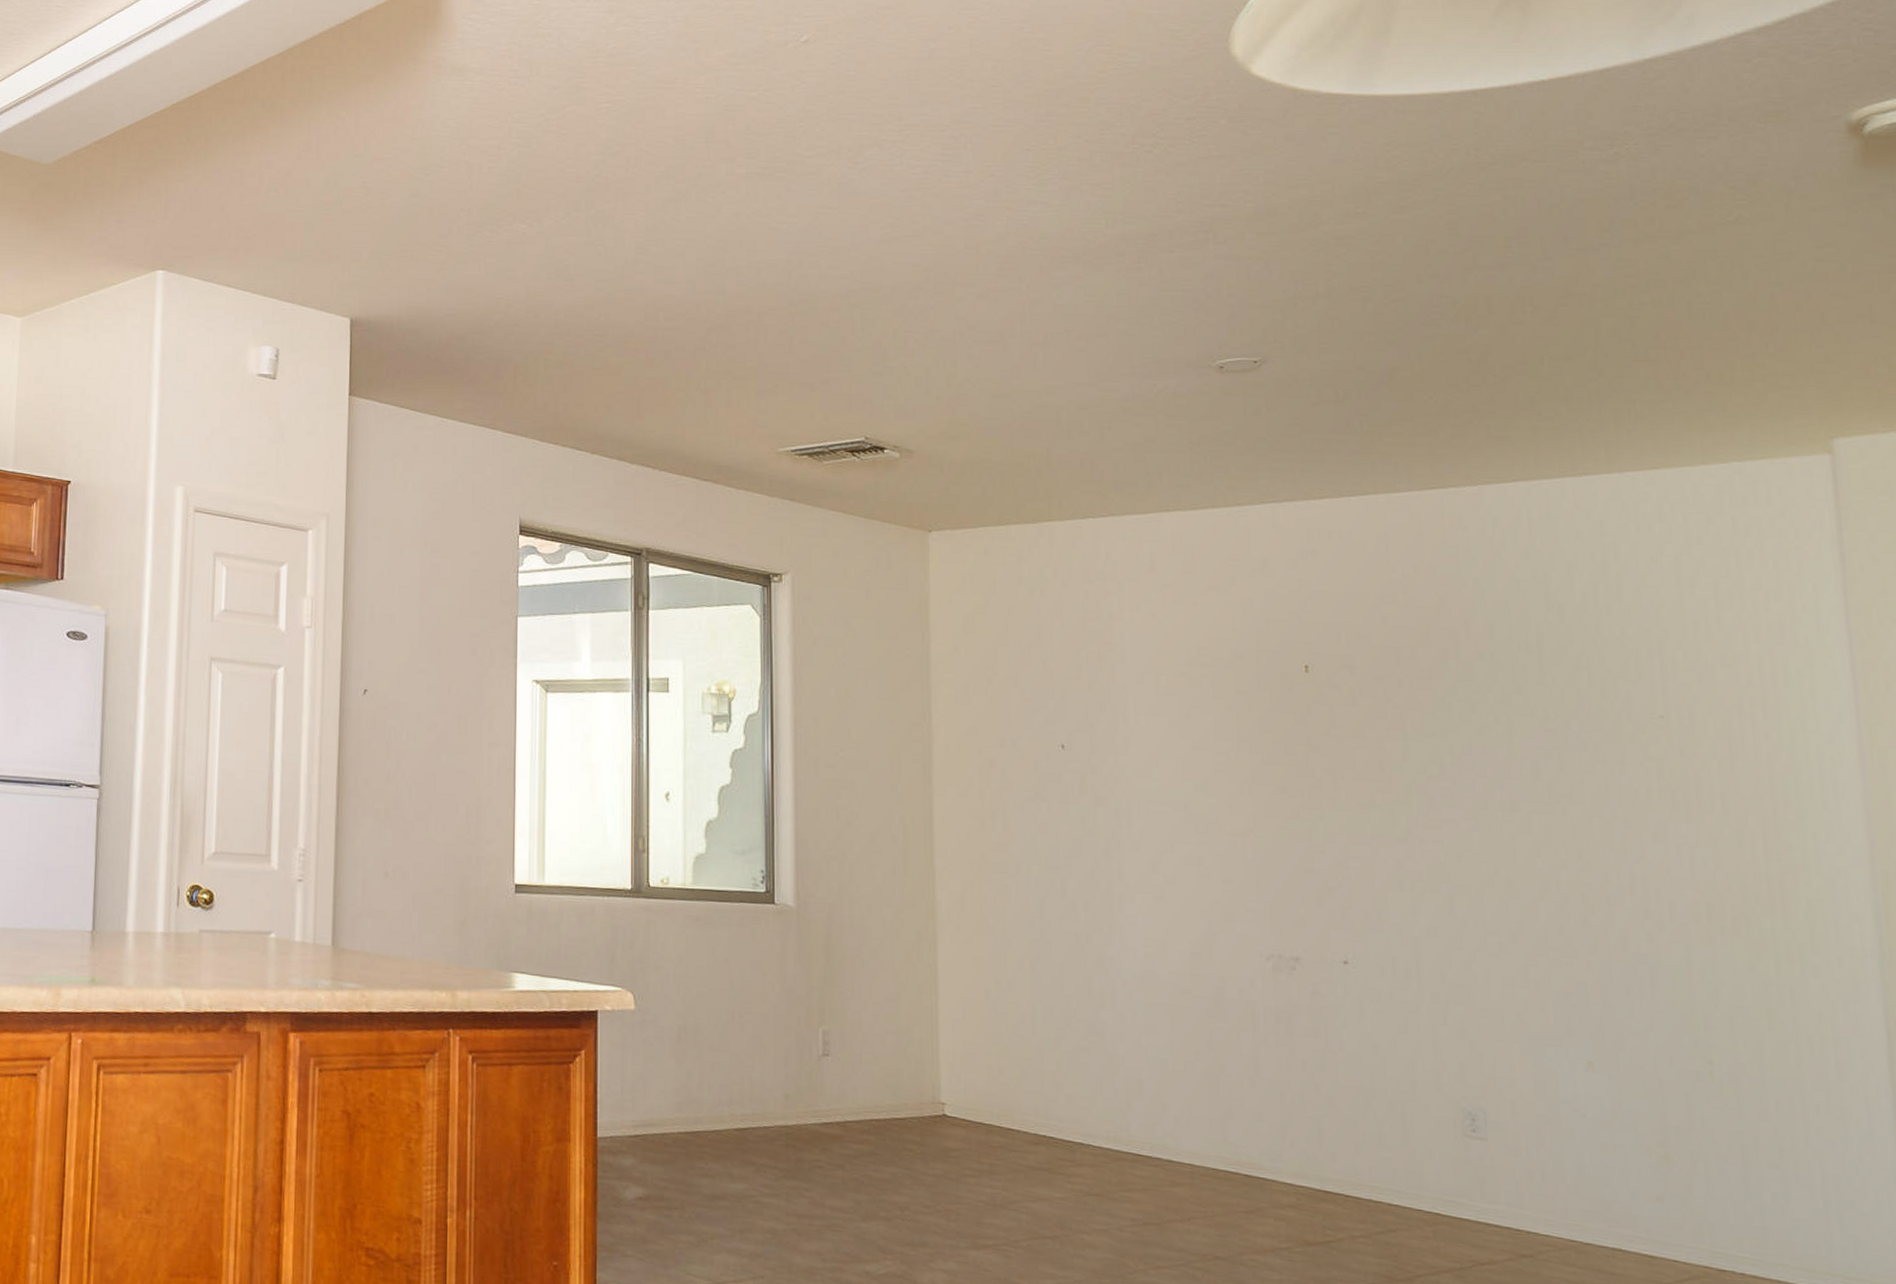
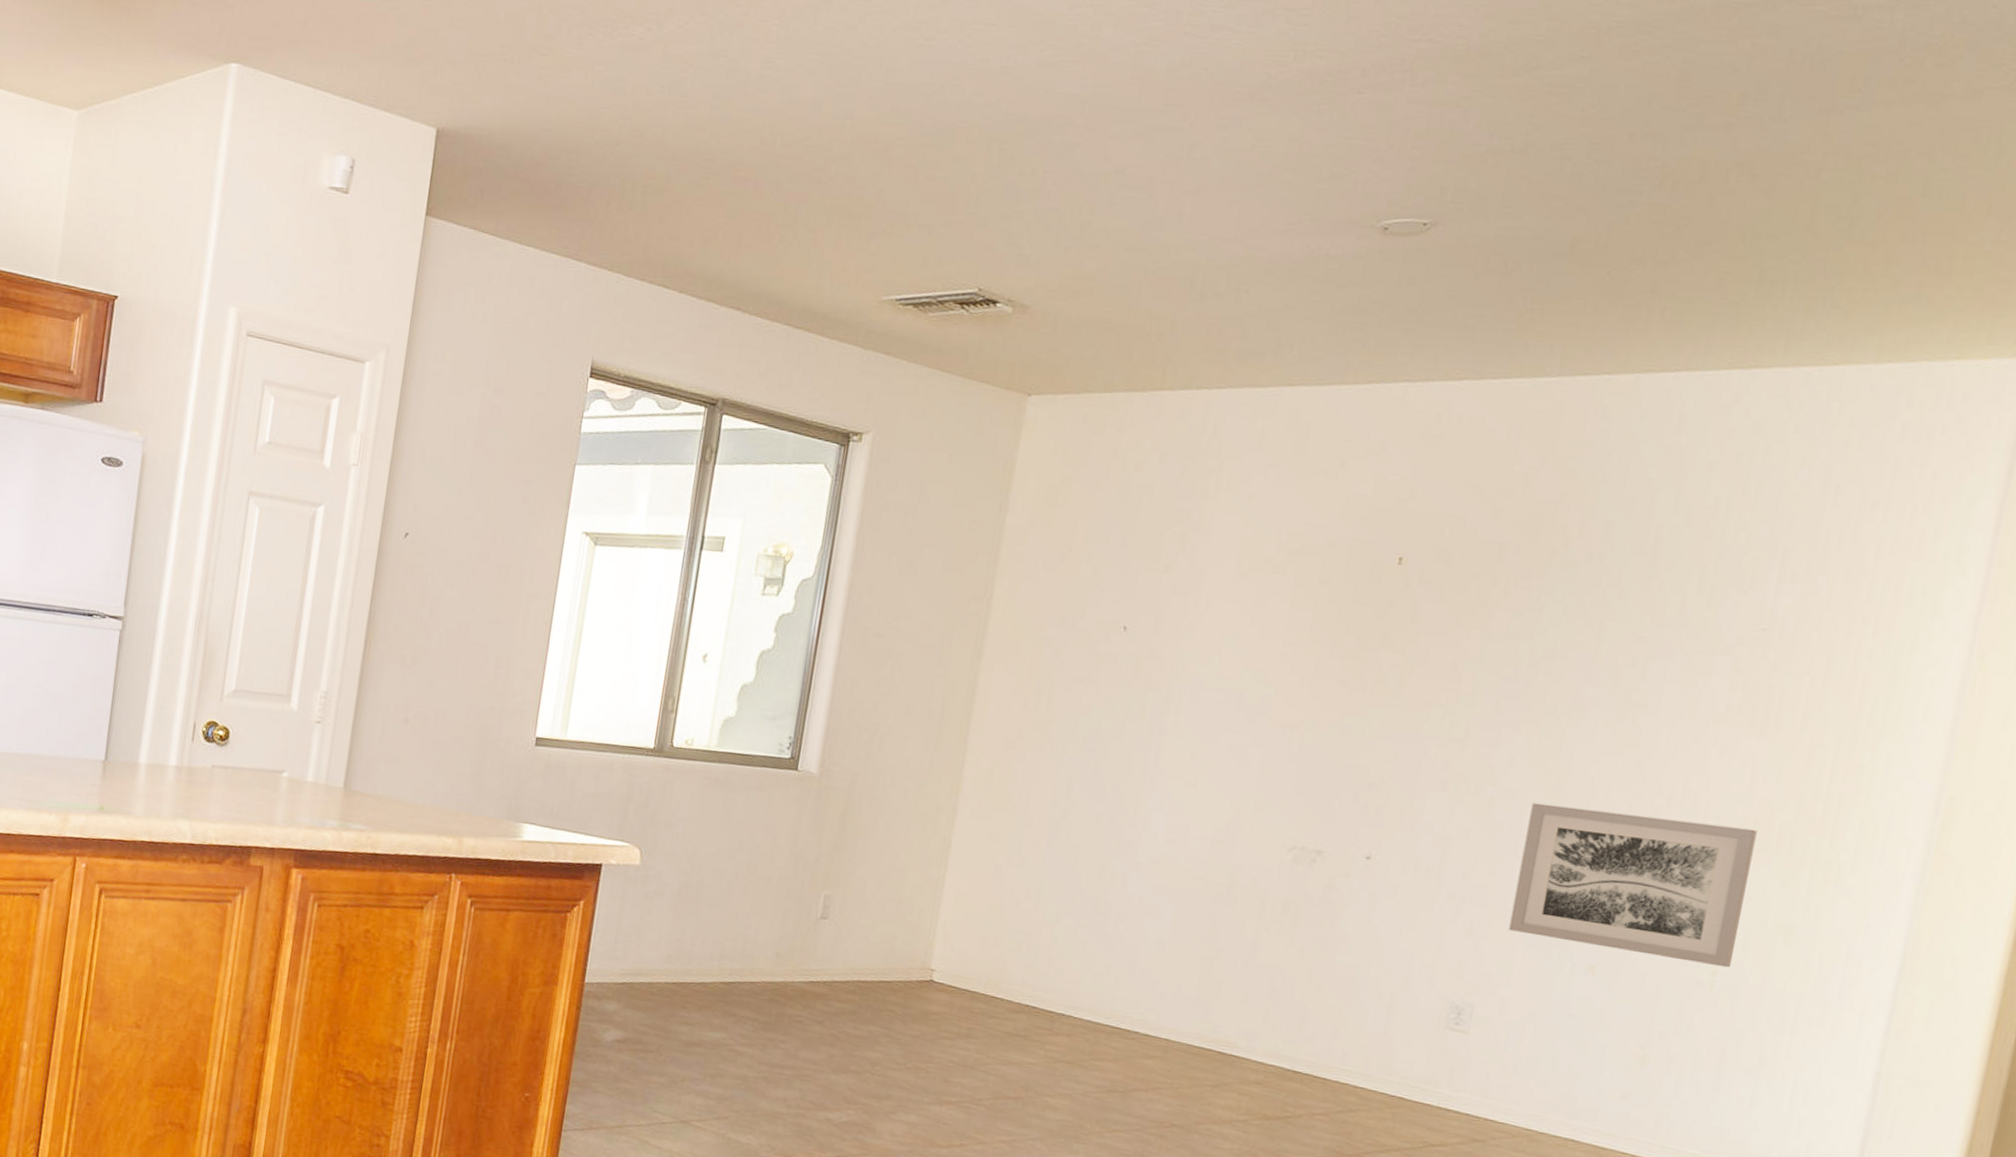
wall art: none [1489,898,1725,1057] -> present [1508,802,1757,968]

